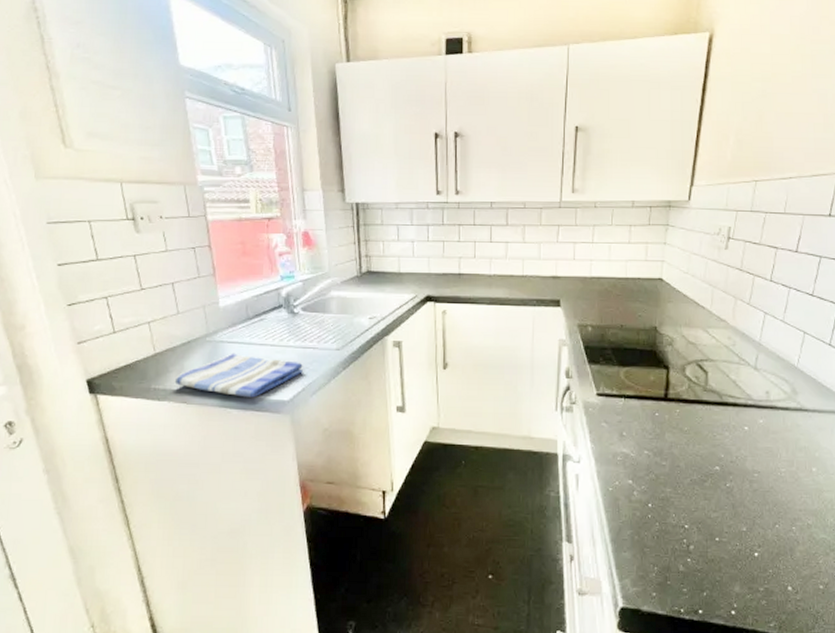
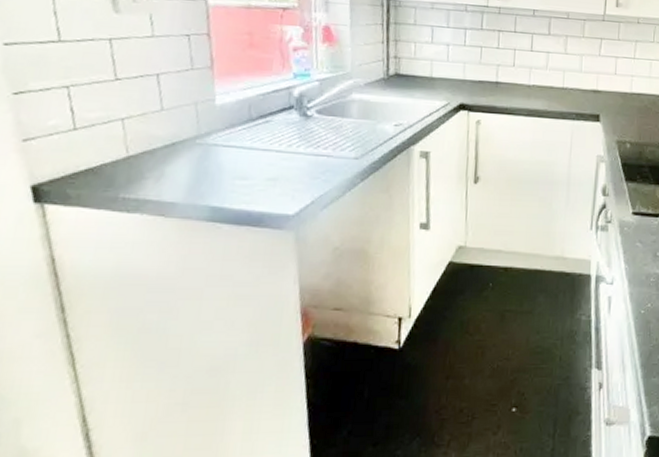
dish towel: present [174,353,303,398] -> none [150,158,314,211]

